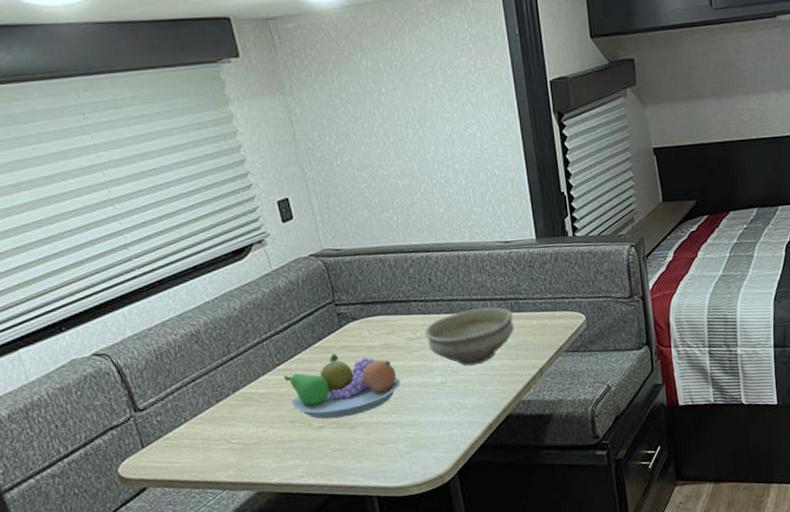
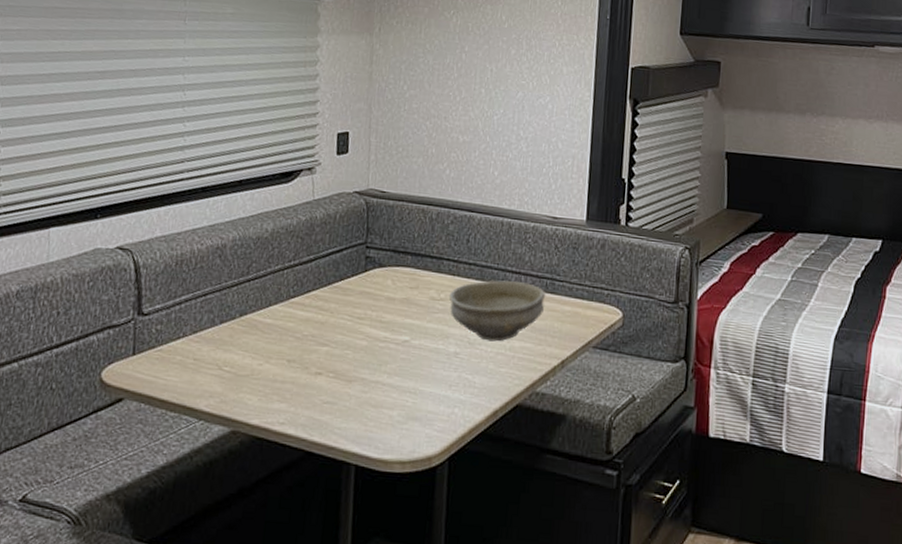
fruit bowl: present [283,353,401,420] -> none [294,297,412,369]

